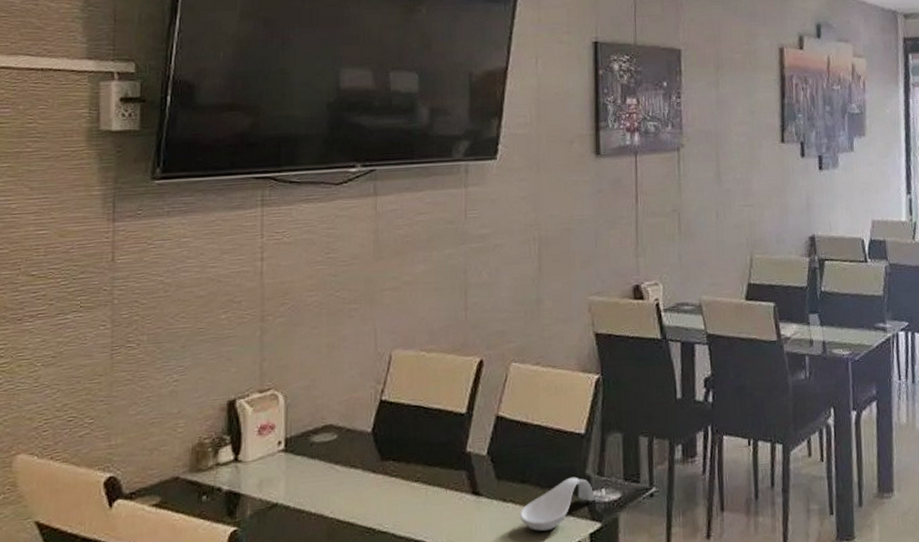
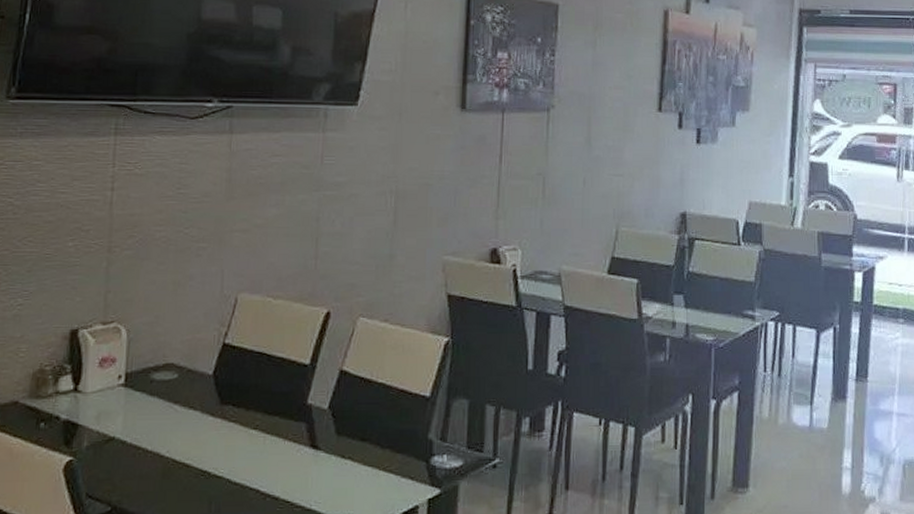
spoon rest: present [520,477,594,532] -> none [358,440,435,493]

